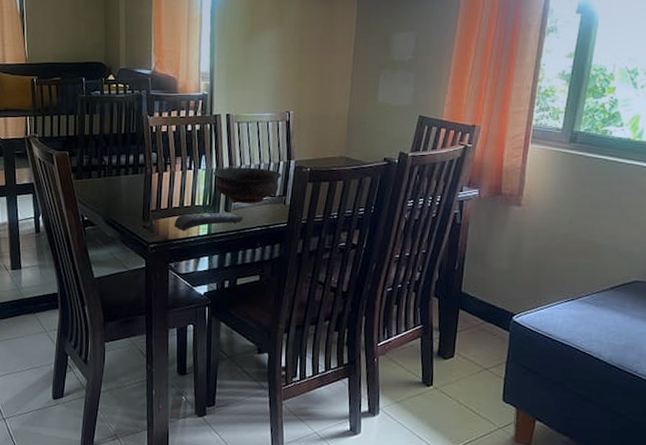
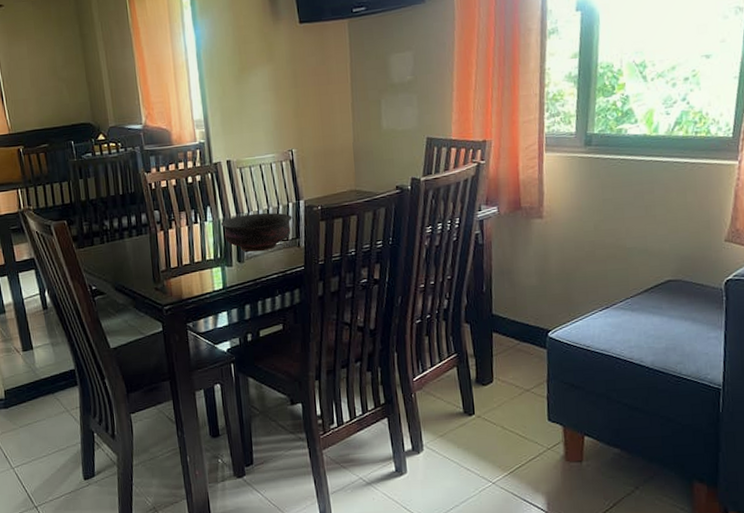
remote control: present [174,212,243,230] -> none [186,262,258,288]

